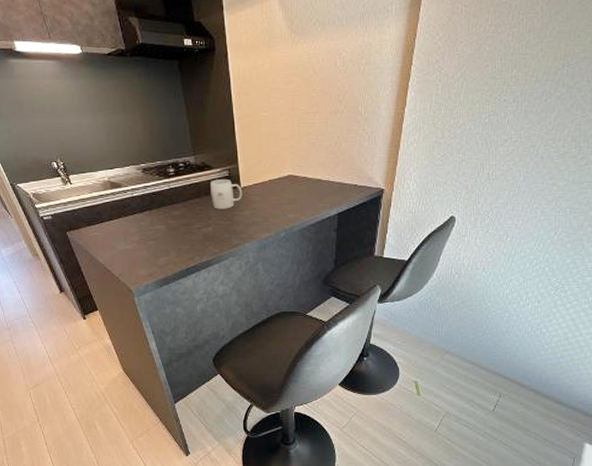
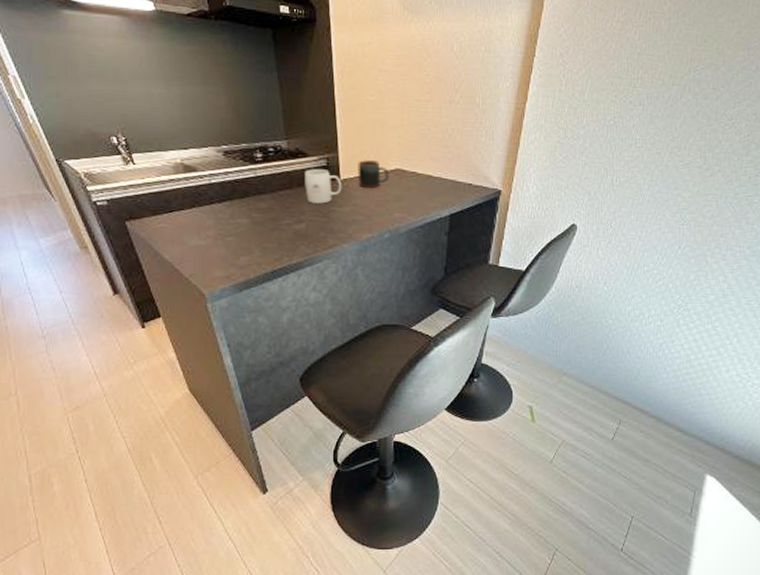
mug: none [255,169,283,193] -> present [357,160,389,188]

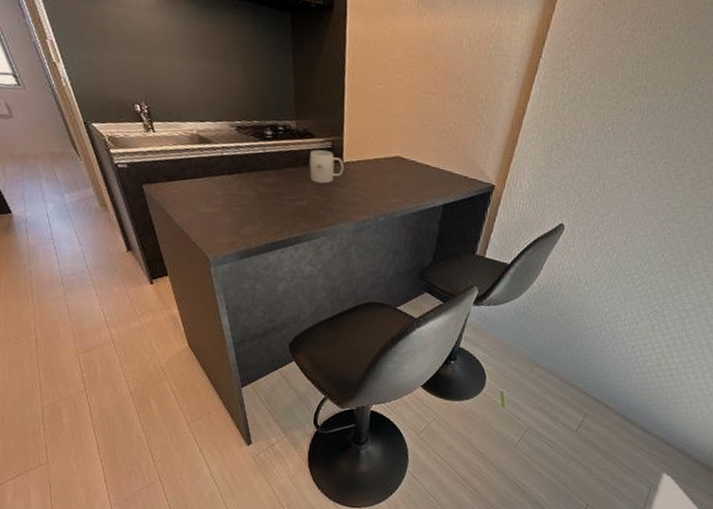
mug: present [357,160,389,188] -> none [359,145,390,173]

